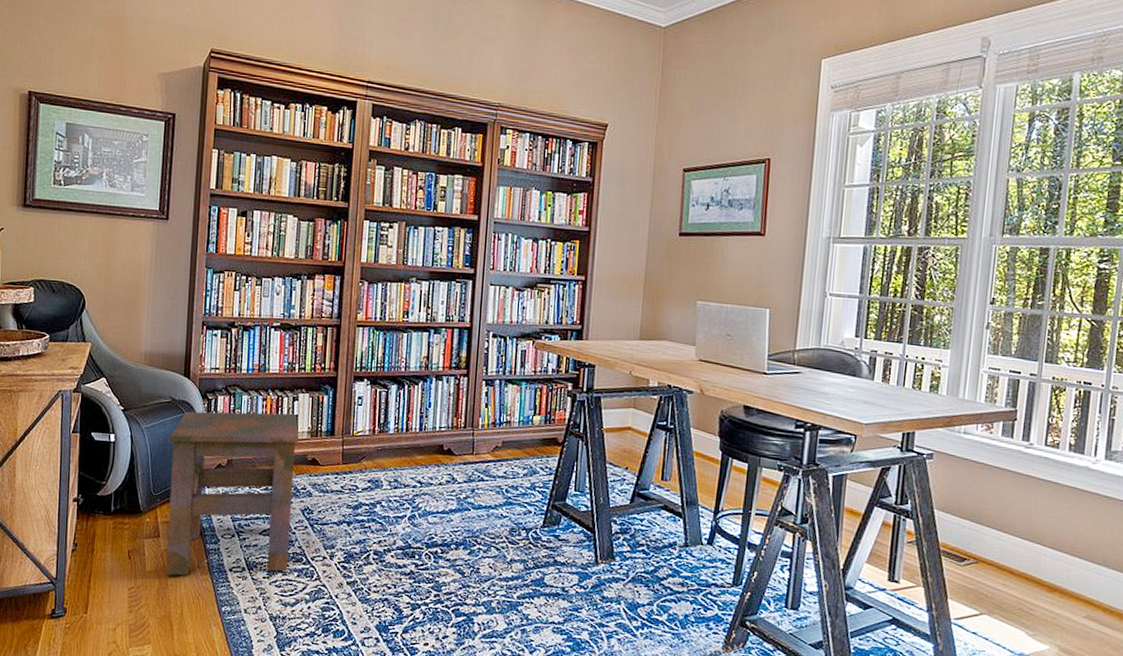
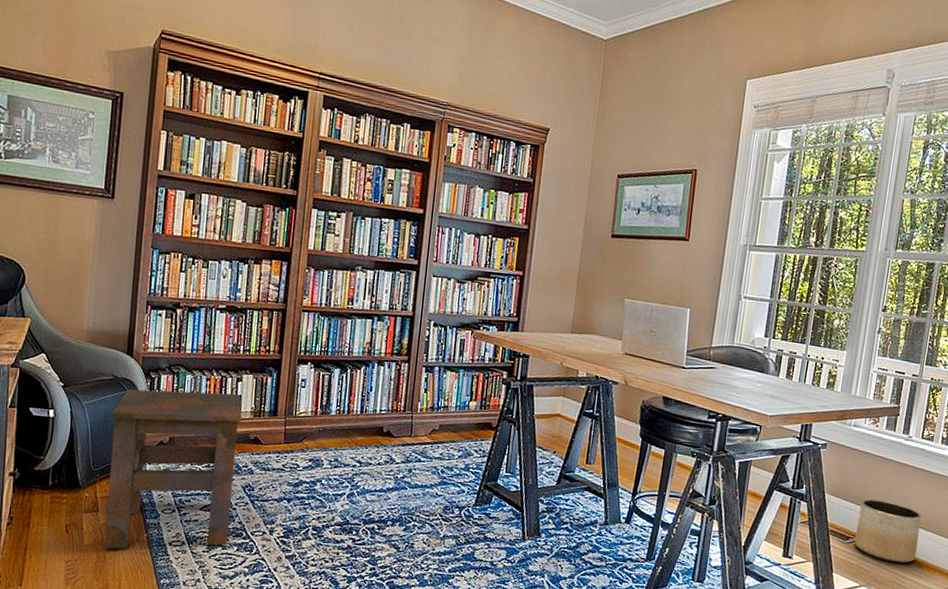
planter: none [971,515,1050,588] -> present [854,499,922,563]

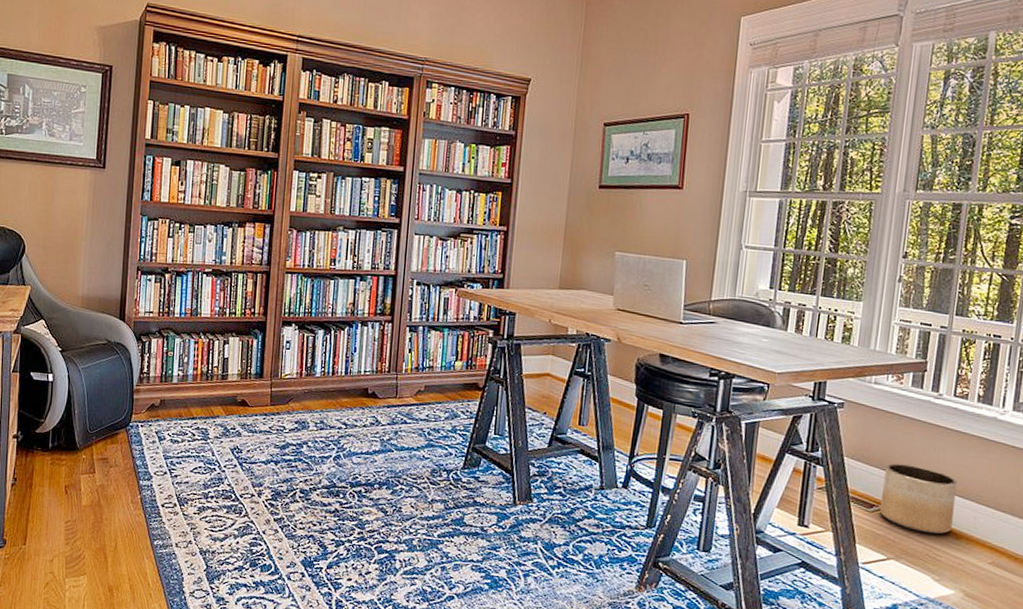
side table: present [104,389,242,549] -> none [100,353,229,510]

